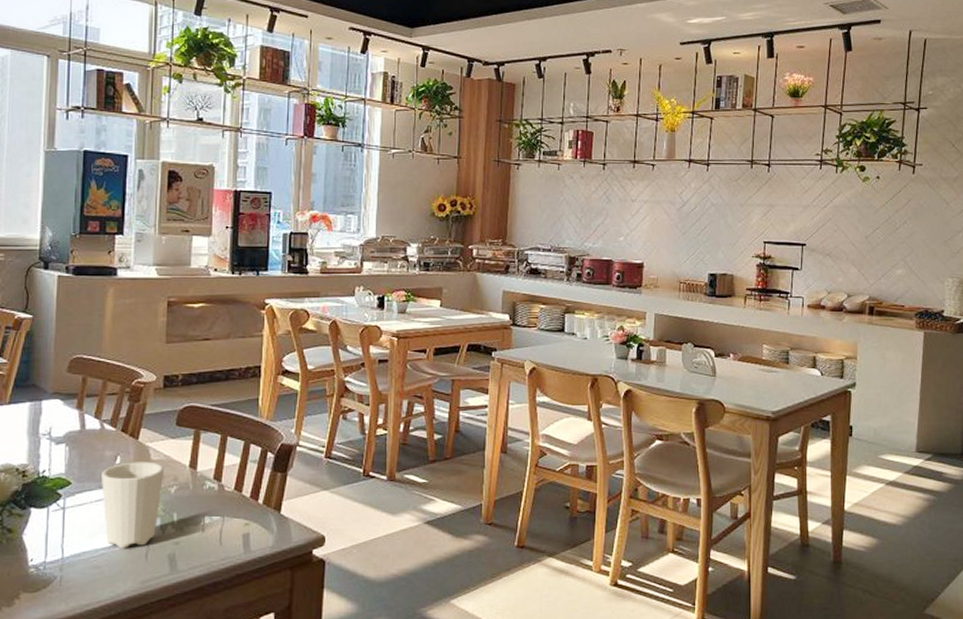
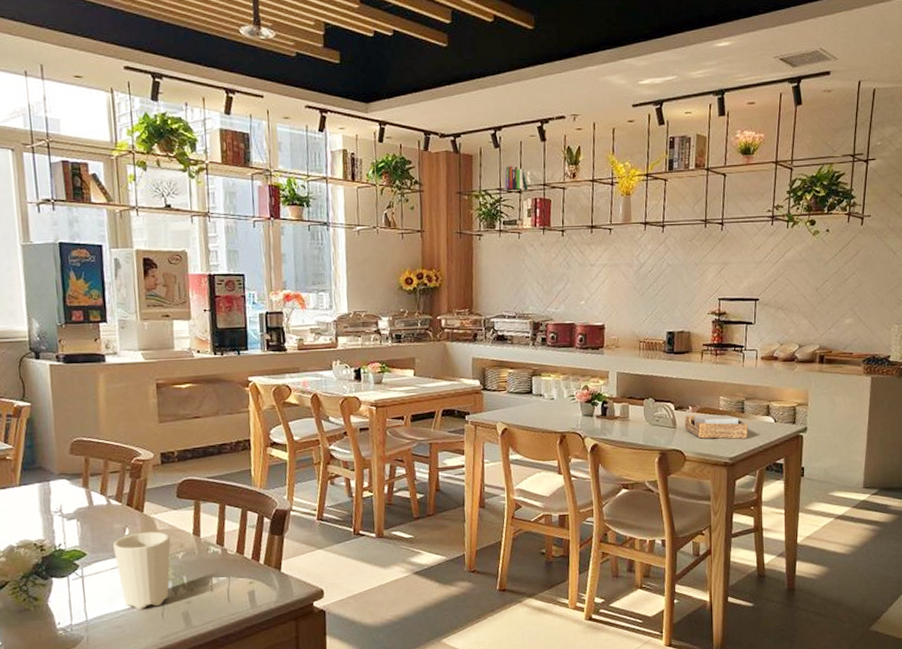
books: none [547,96,571,122] -> present [504,166,529,191]
napkin holder: none [724,364,793,393] -> present [684,414,749,440]

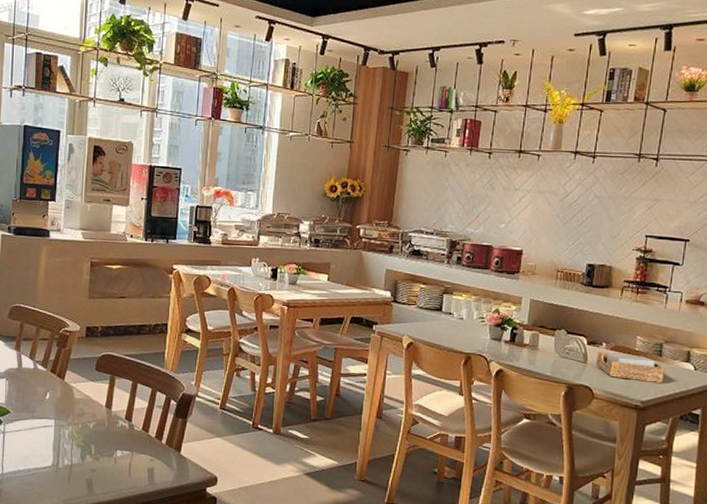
cup: present [113,531,171,610] -> none [34,398,85,471]

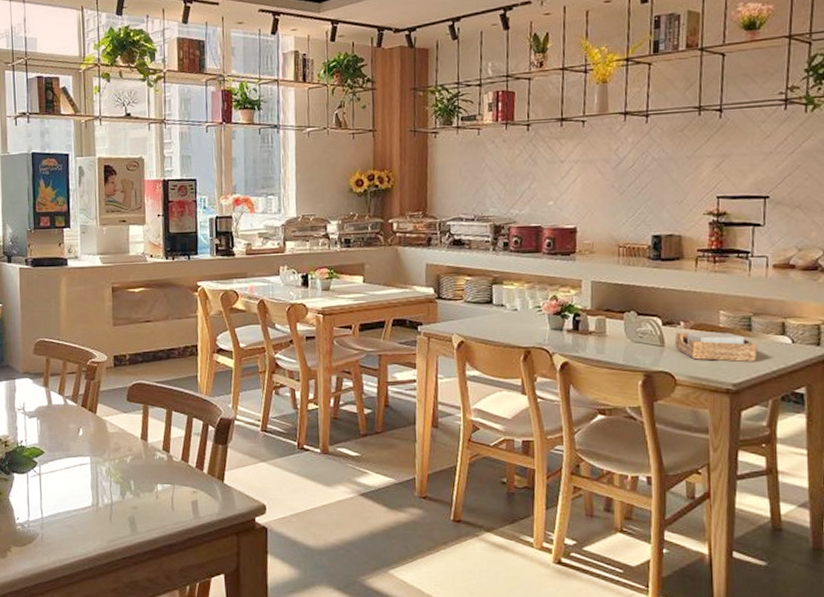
books: present [437,85,460,111] -> none [463,58,490,85]

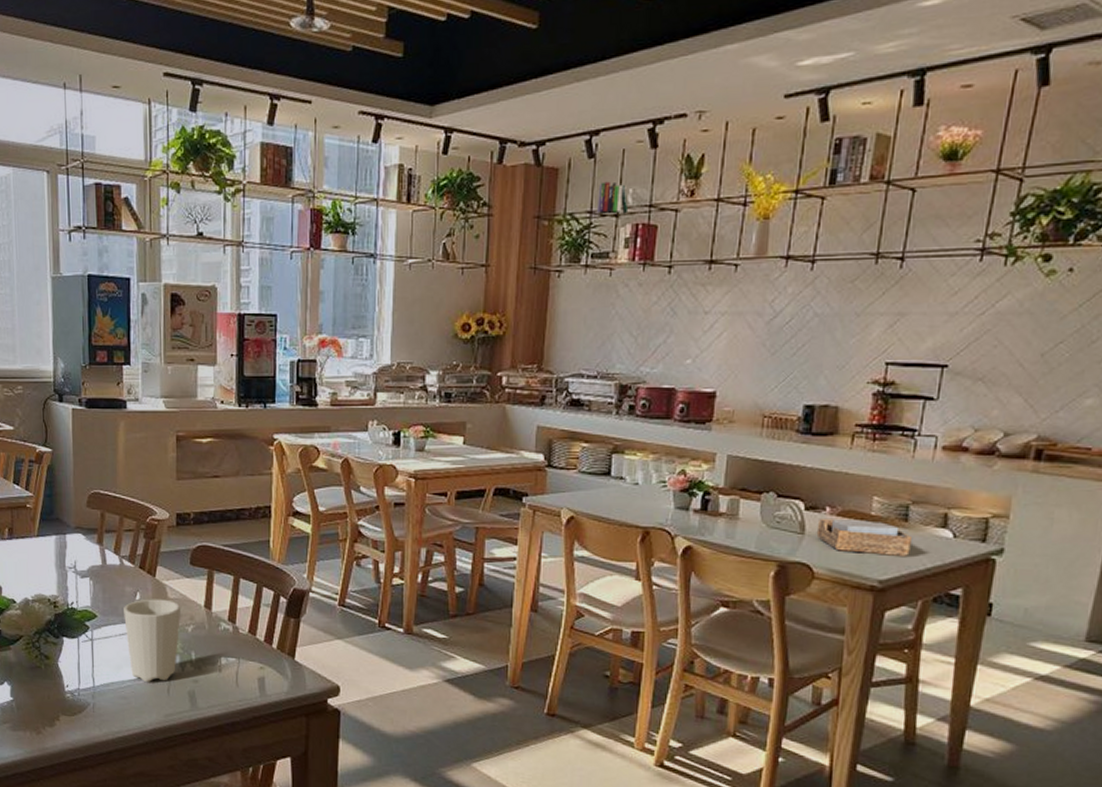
cup: none [68,434,120,512] -> present [124,599,181,683]
books: none [463,58,490,85] -> present [597,181,629,215]

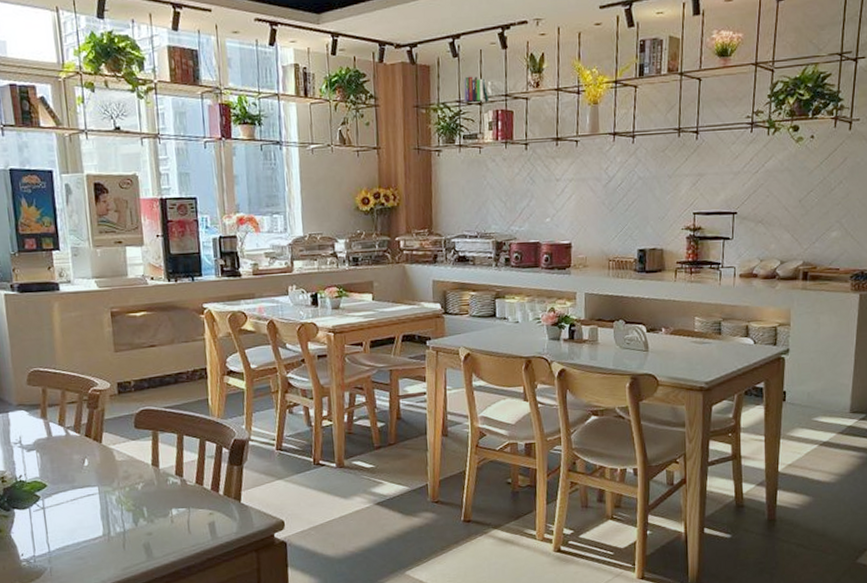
cup: present [124,599,181,683] -> none [73,462,130,542]
napkin holder: present [816,519,913,558] -> none [657,336,726,363]

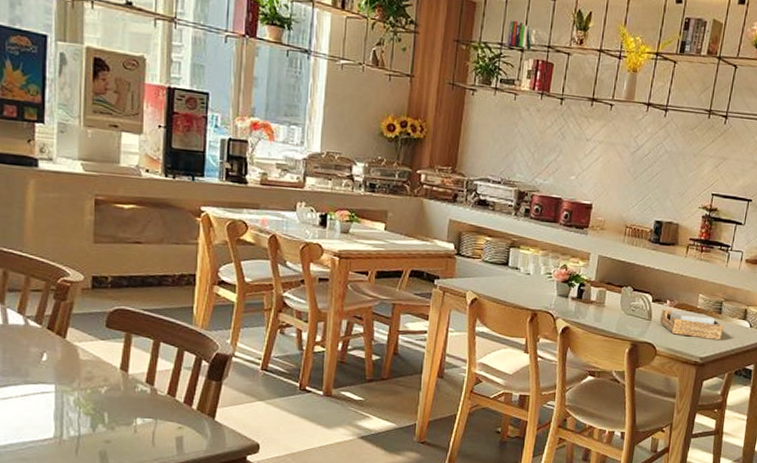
napkin holder: none [657,336,726,363] -> present [659,309,724,341]

